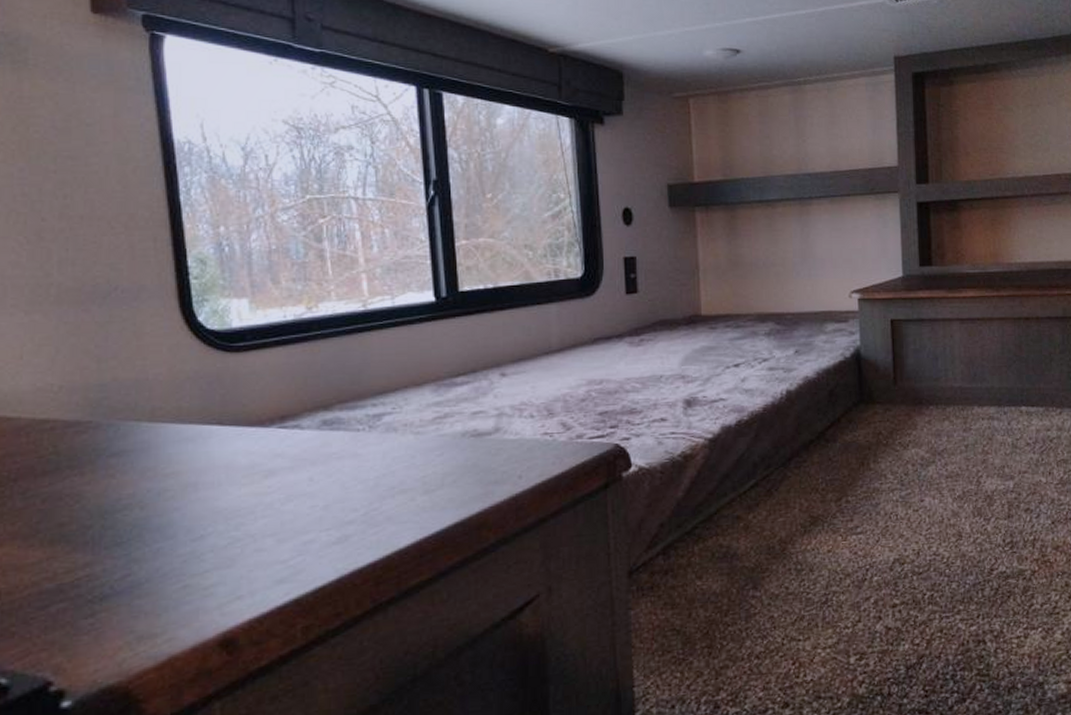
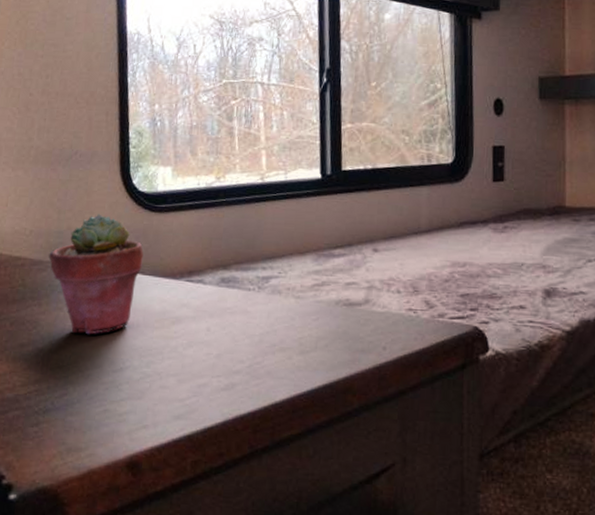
potted succulent: none [89,359,221,502] -> present [49,214,144,335]

